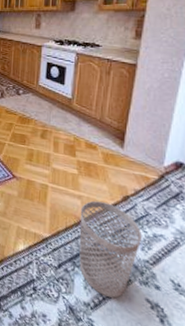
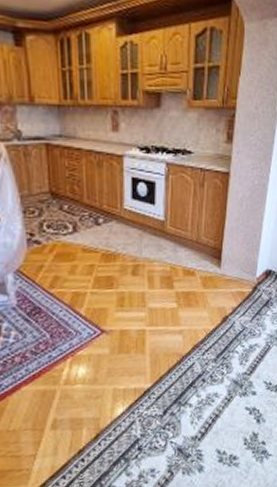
wastebasket: present [79,200,142,298] -> none [182,329,240,423]

